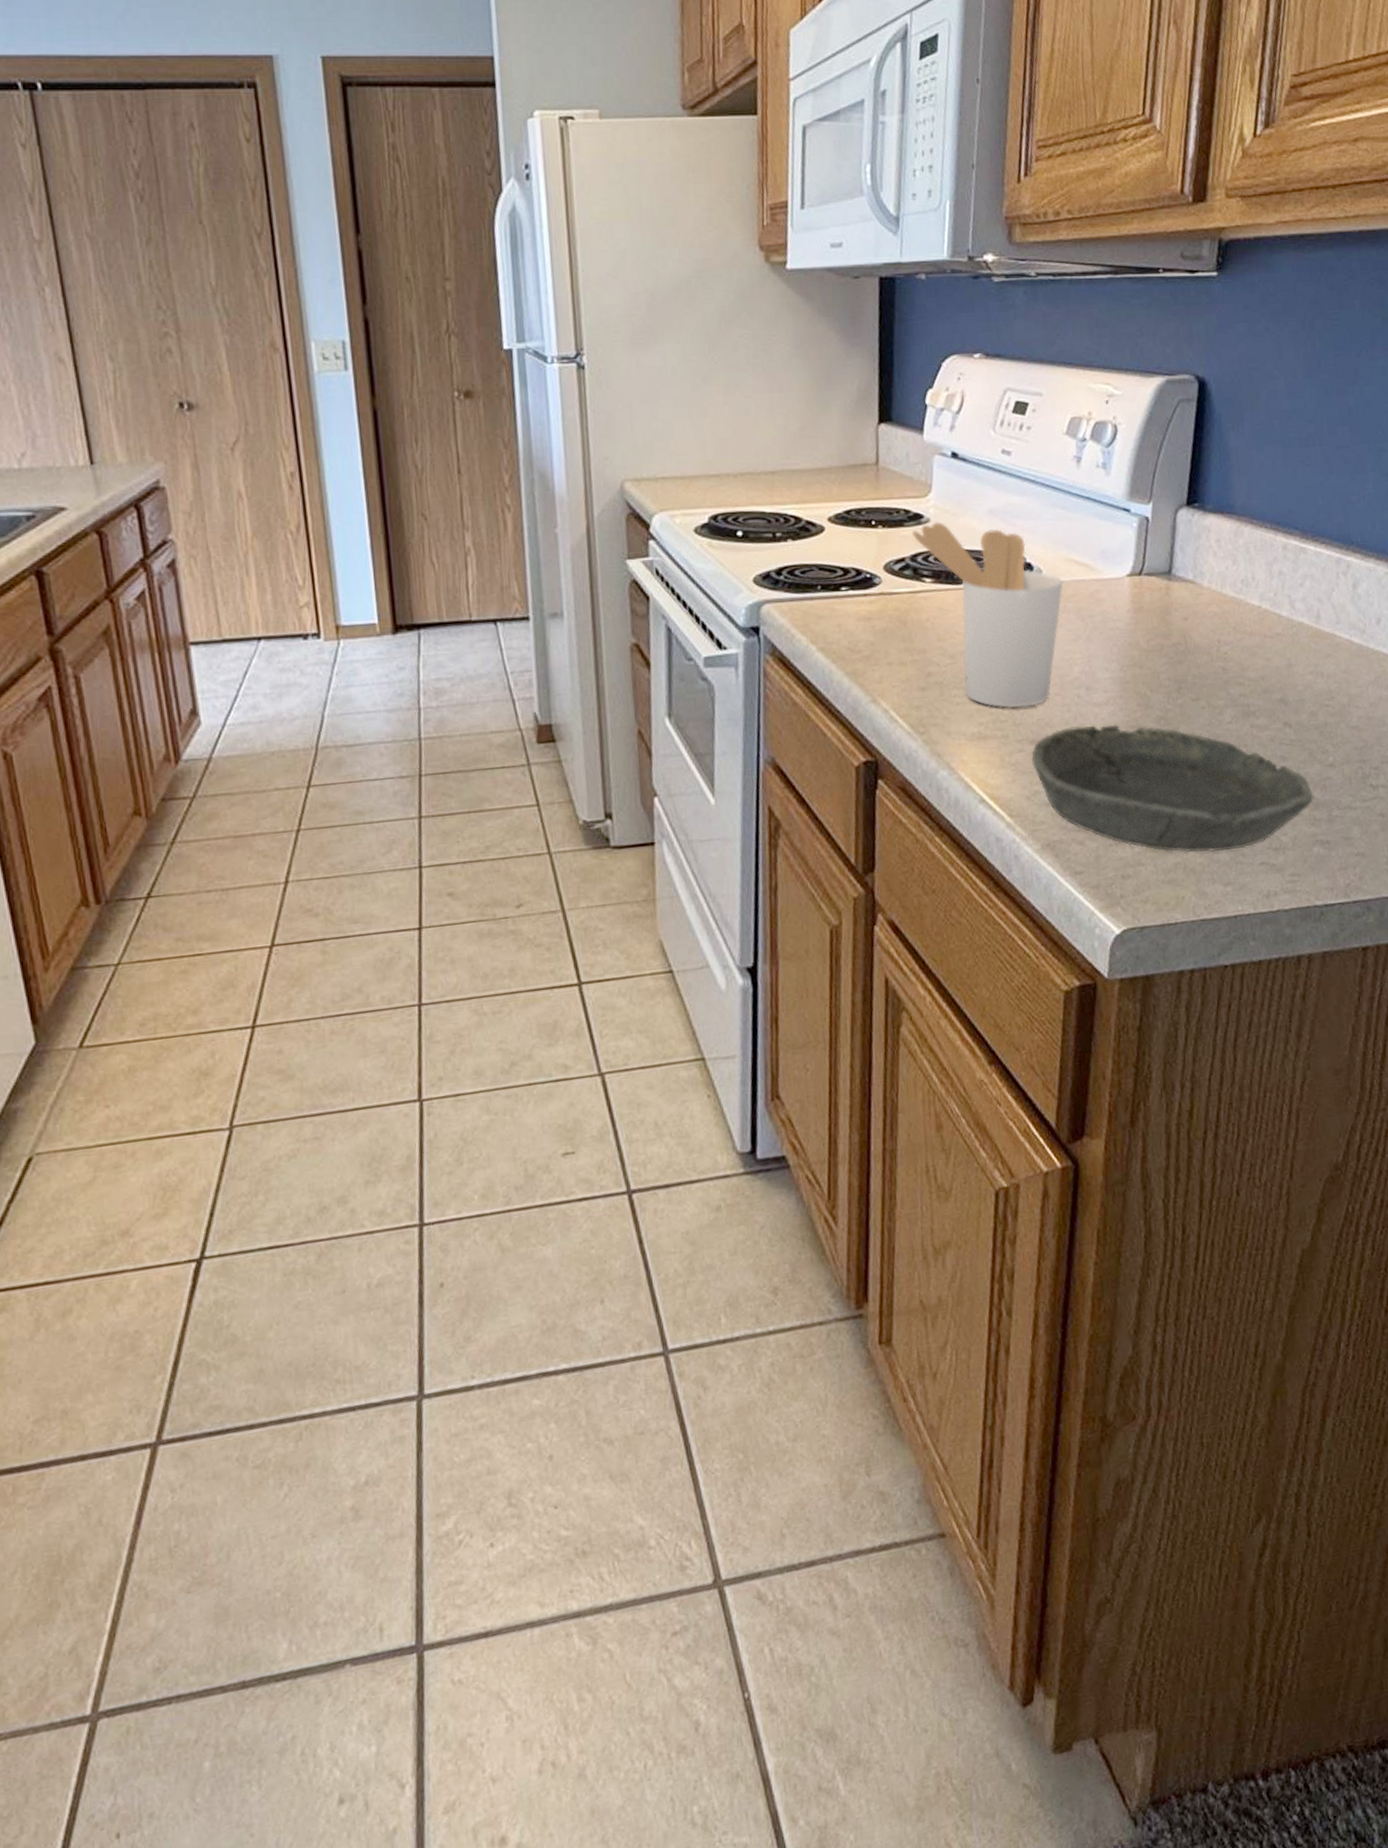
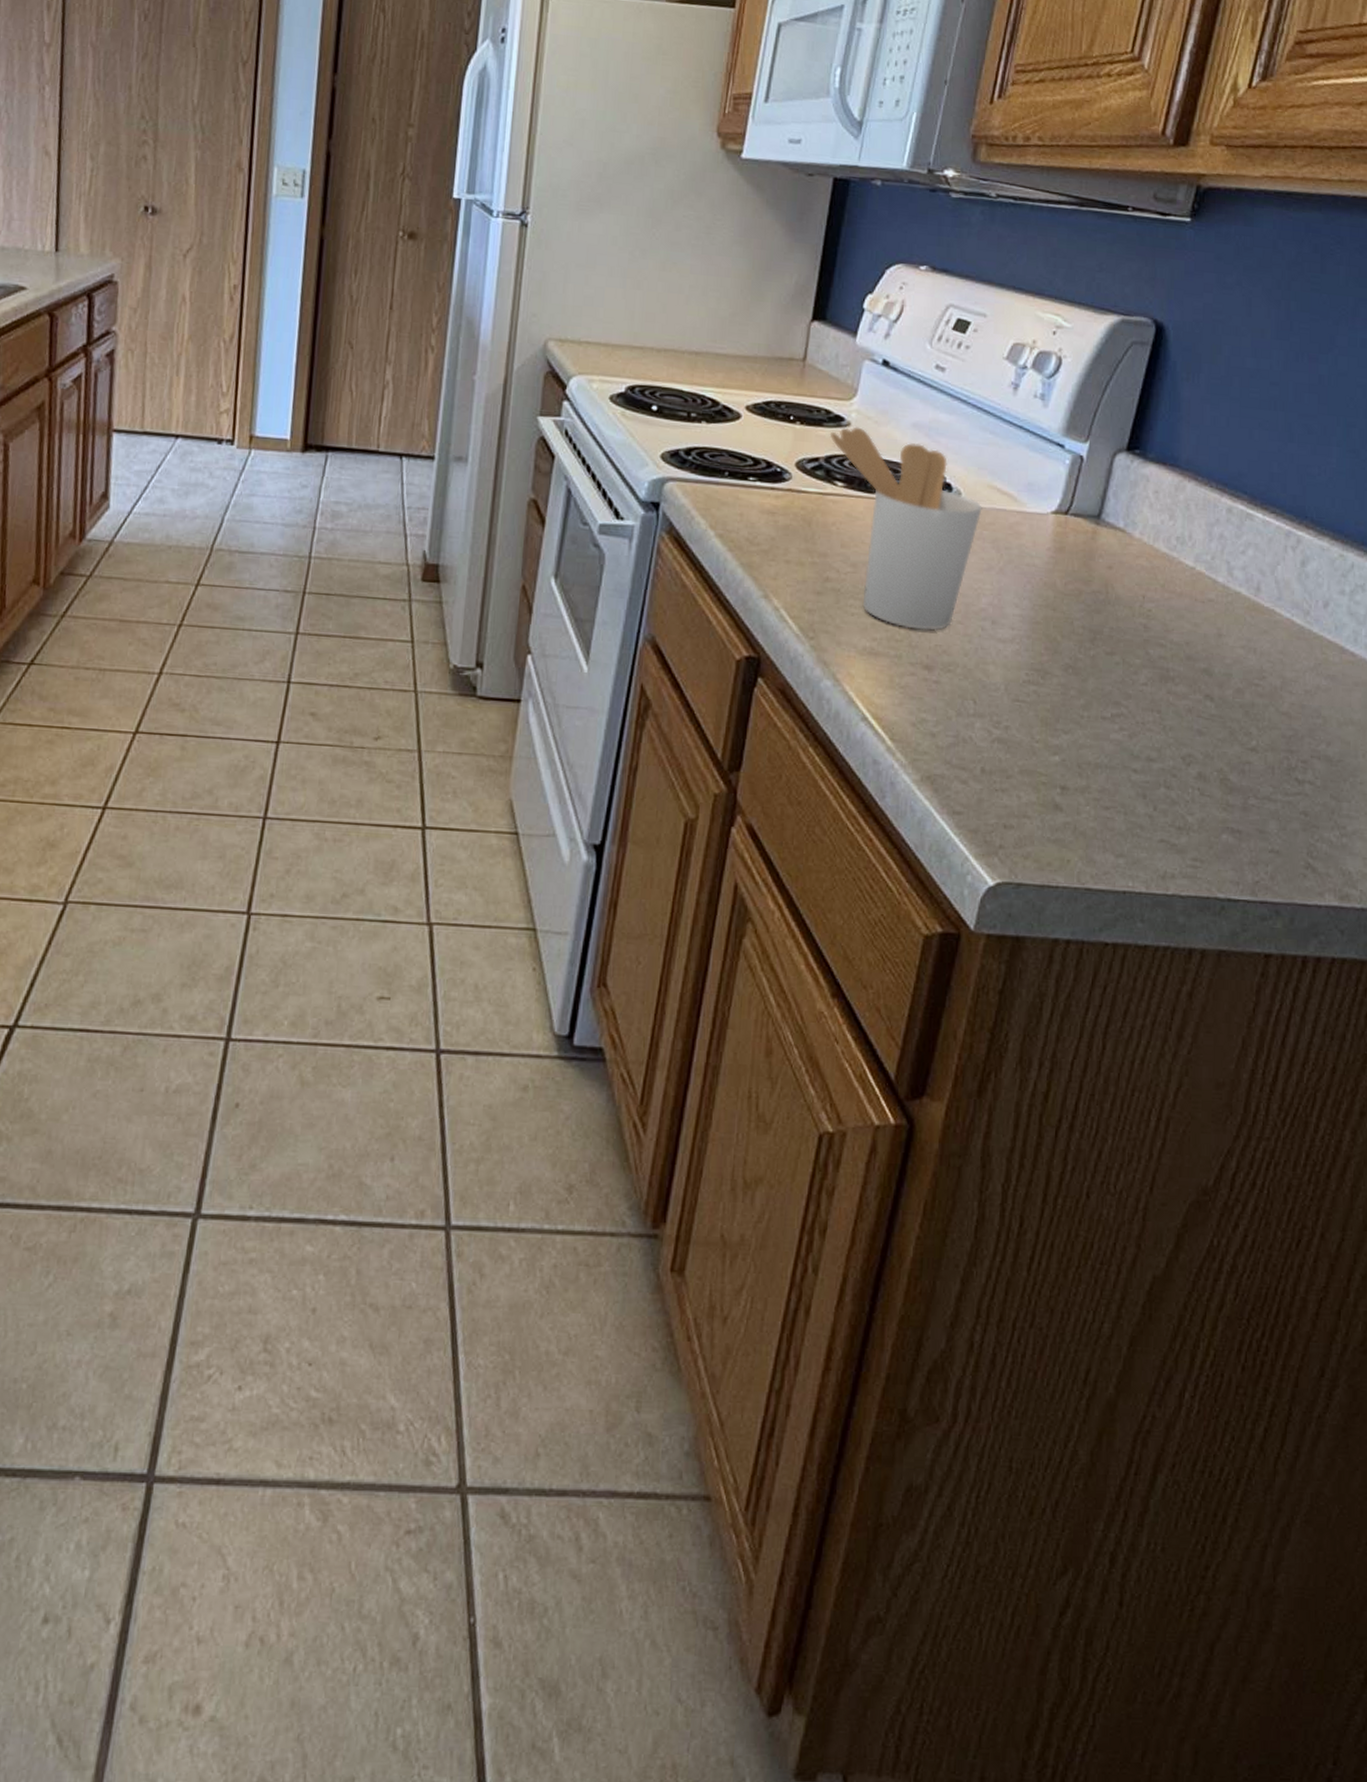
bowl: present [1030,724,1314,853] -> none [922,658,1229,821]

